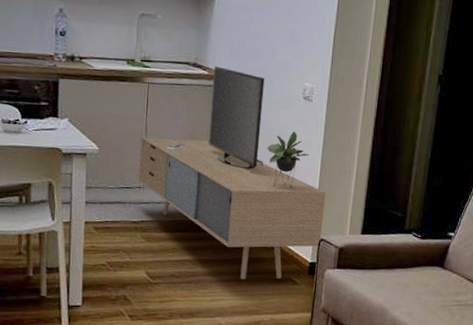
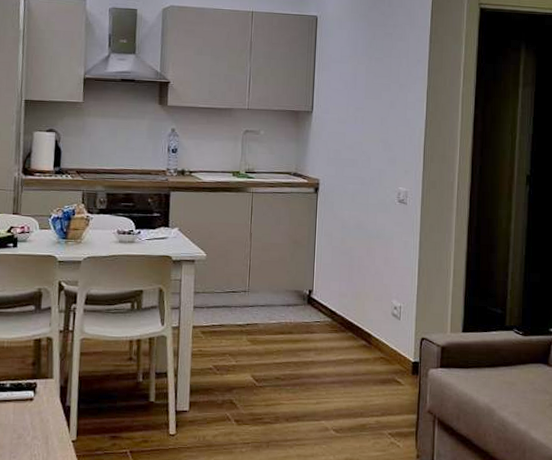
media console: present [138,65,326,279] -> none [244,174,425,381]

